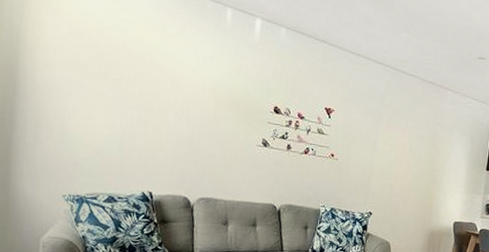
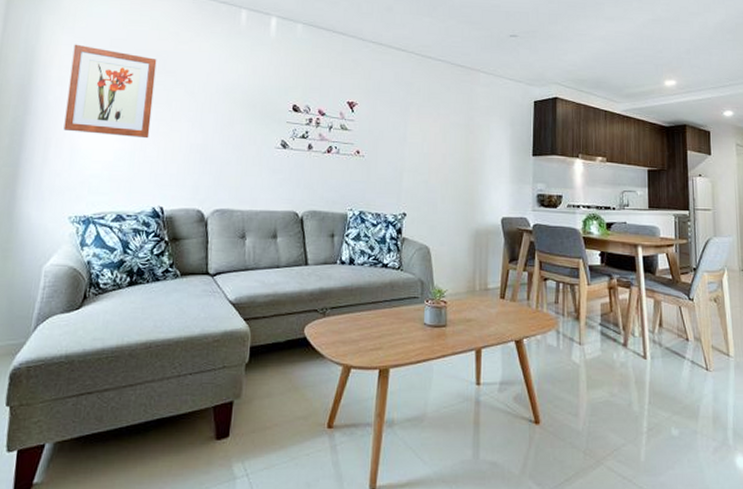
wall art: none [53,27,144,128] -> present [63,44,157,139]

